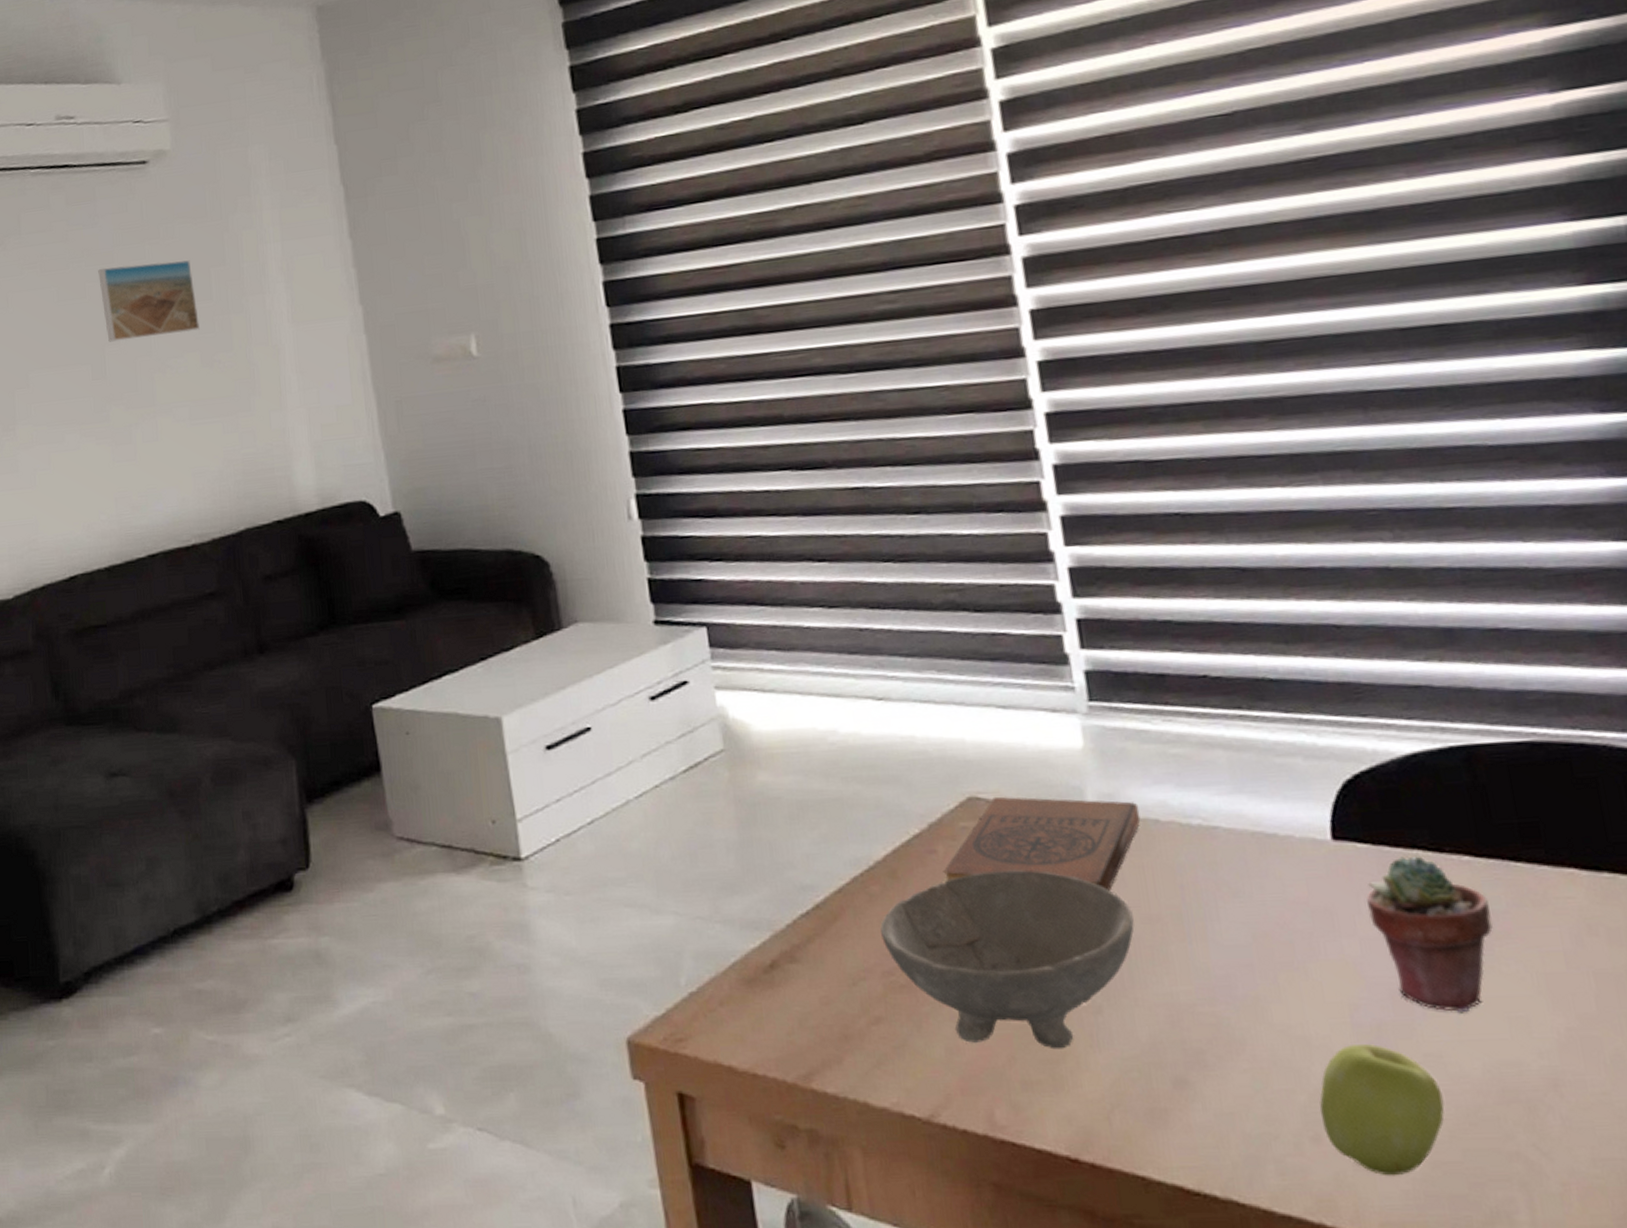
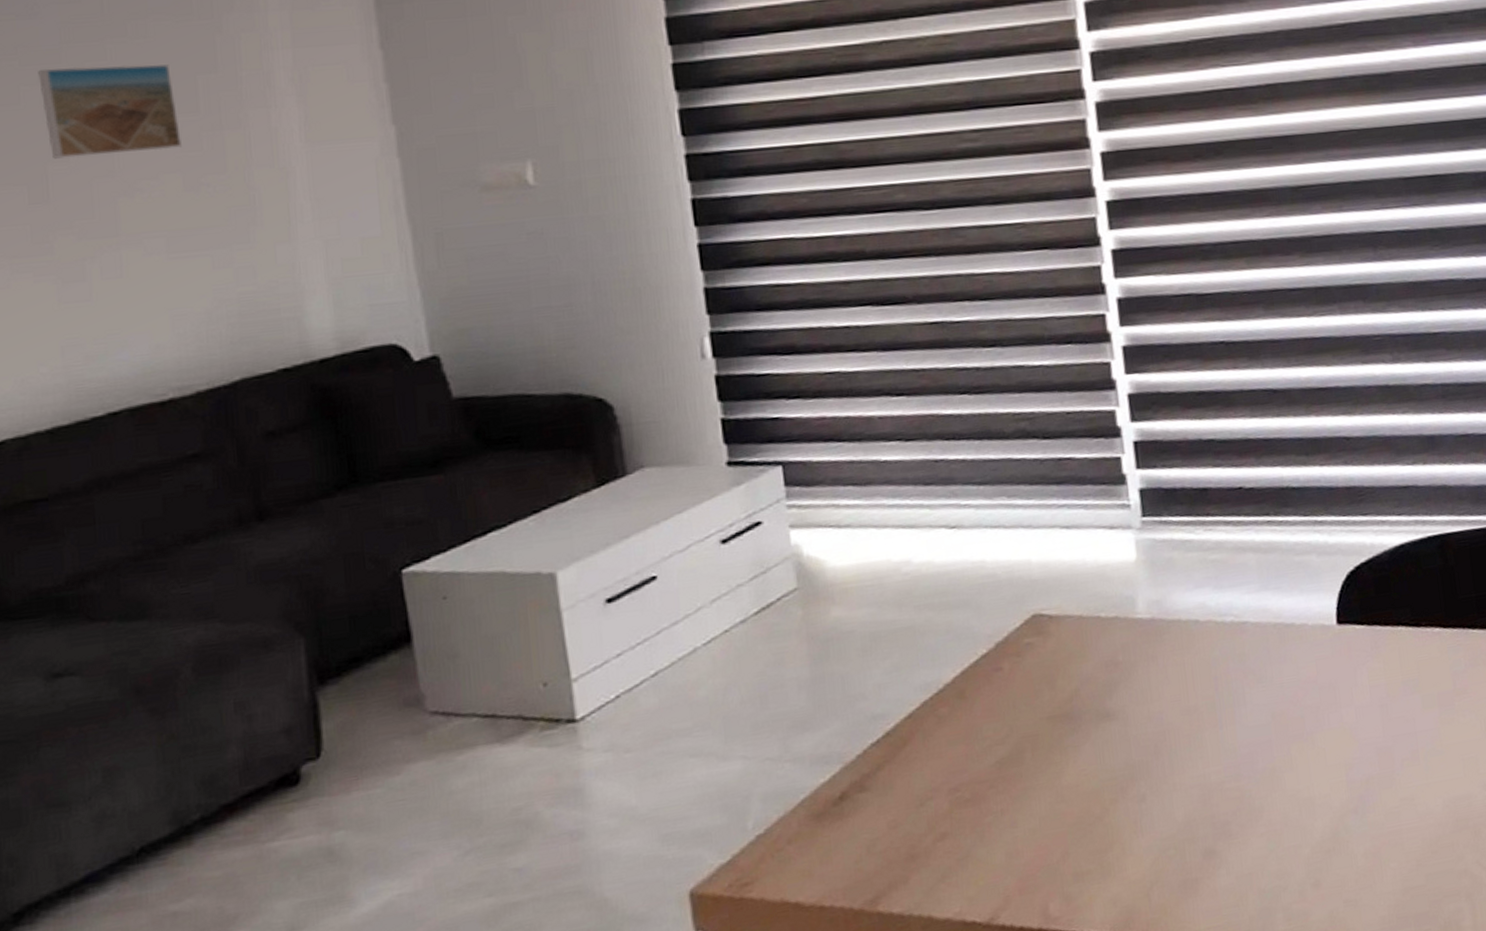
bowl: present [880,870,1135,1050] -> none [948,677,1175,845]
book: present [943,796,1141,892] -> none [1008,606,1183,696]
apple: present [1319,1044,1445,1176] -> none [1320,796,1414,907]
potted succulent: present [1367,856,1493,1013] -> none [1362,631,1454,761]

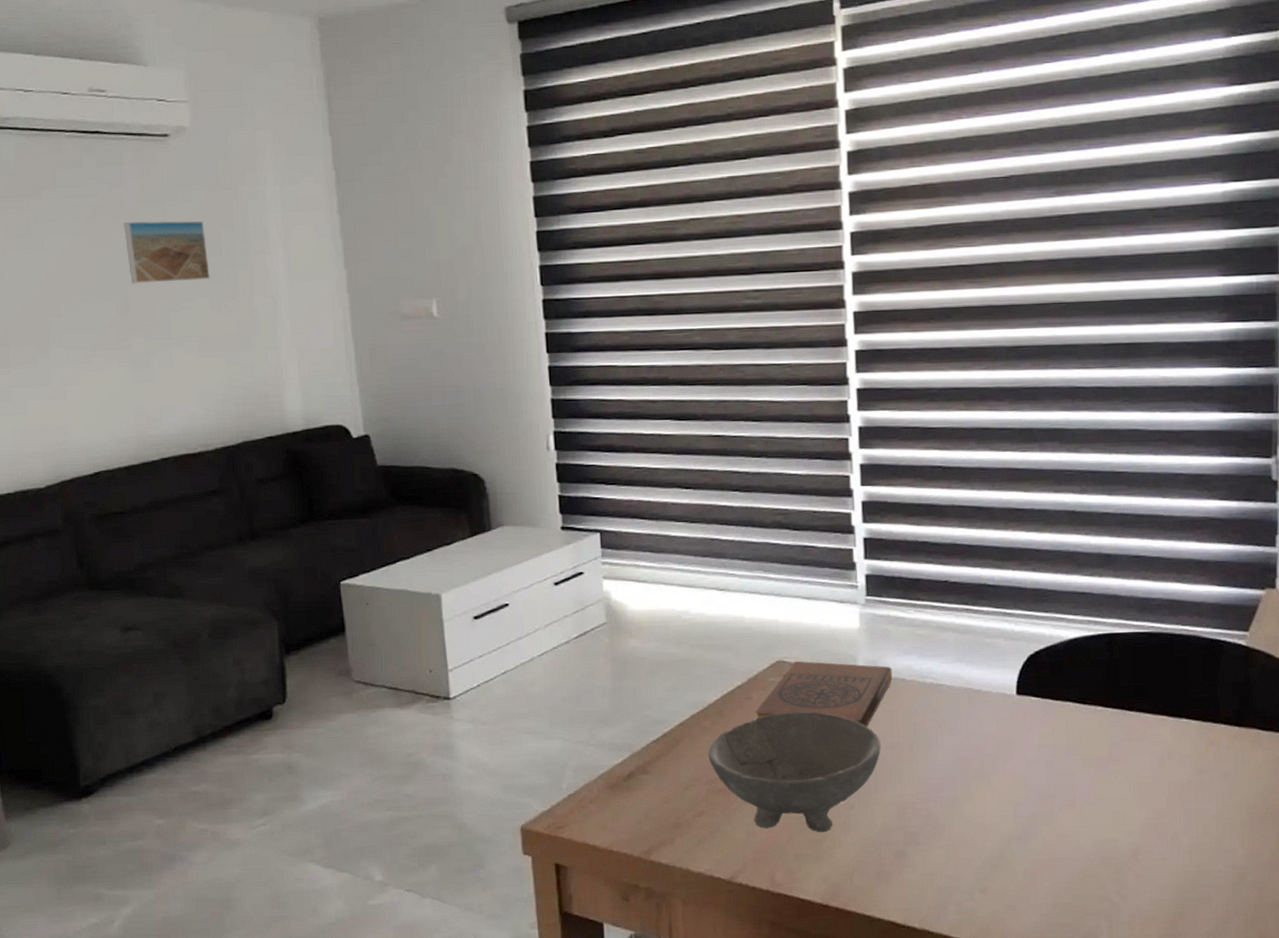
bowl: none [948,677,1175,845] -> present [708,711,881,833]
book: none [1008,606,1183,696] -> present [755,660,893,727]

